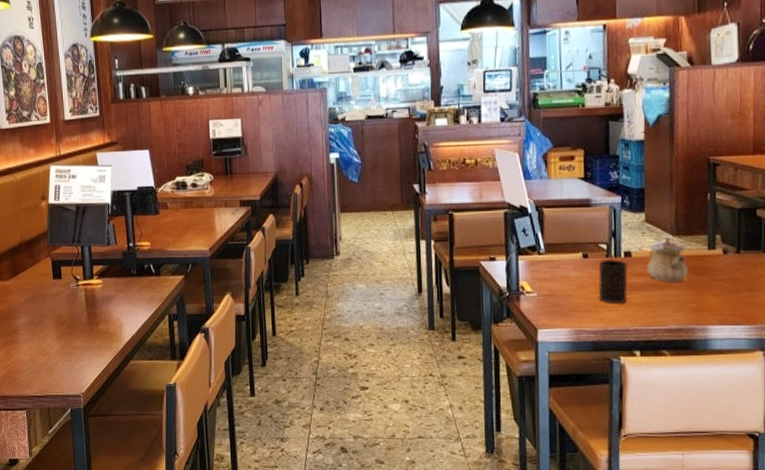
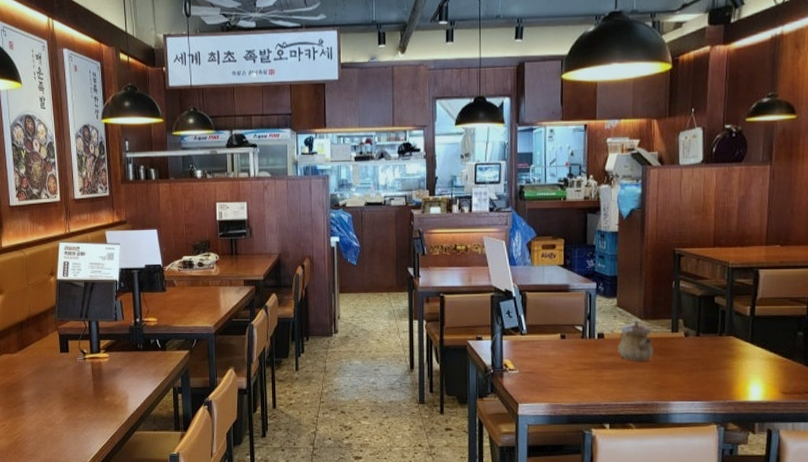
cup: present [598,258,629,304] -> none [573,339,601,381]

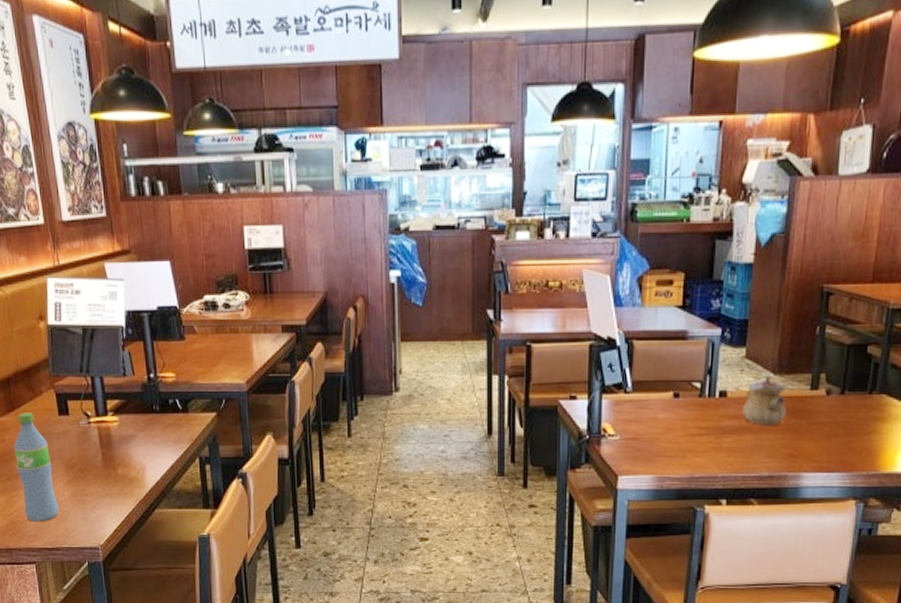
water bottle: none [21,350,55,442] -> present [13,413,60,522]

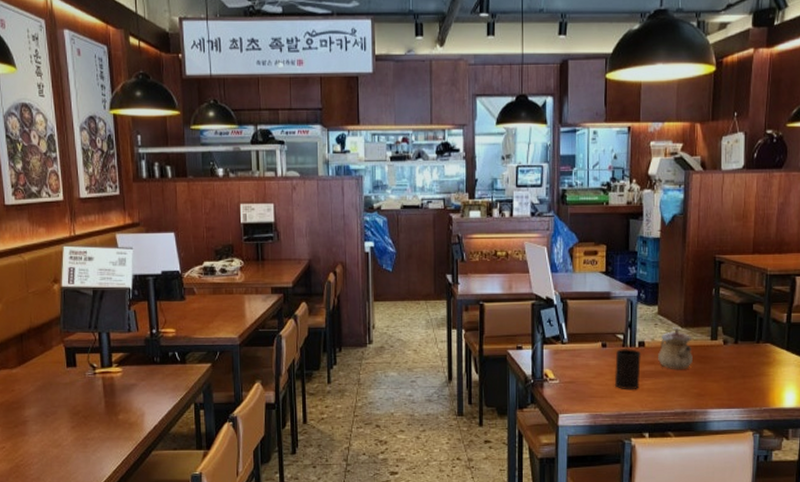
water bottle: present [13,413,60,522] -> none [22,365,62,465]
cup: none [687,398,723,449] -> present [614,348,642,390]

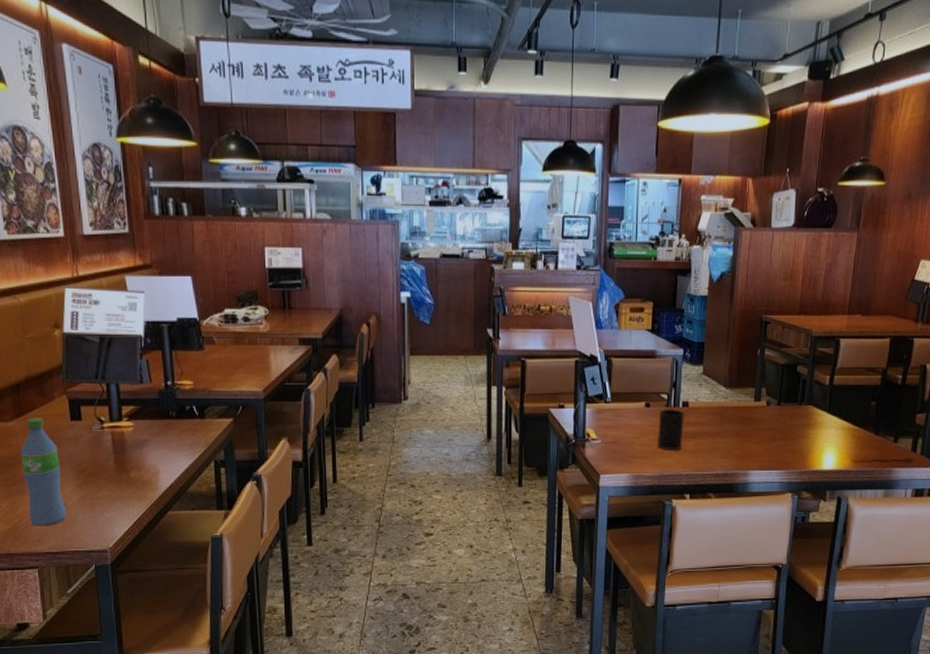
water bottle: none [22,365,62,465] -> present [20,418,67,526]
teapot: present [658,326,693,370] -> none [701,387,736,431]

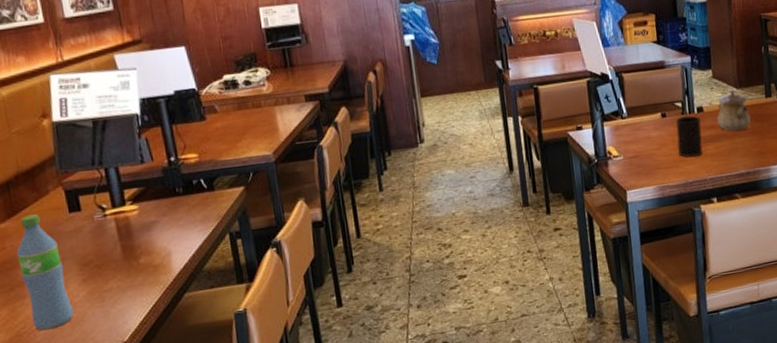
teapot: none [701,387,736,431] -> present [717,88,751,131]

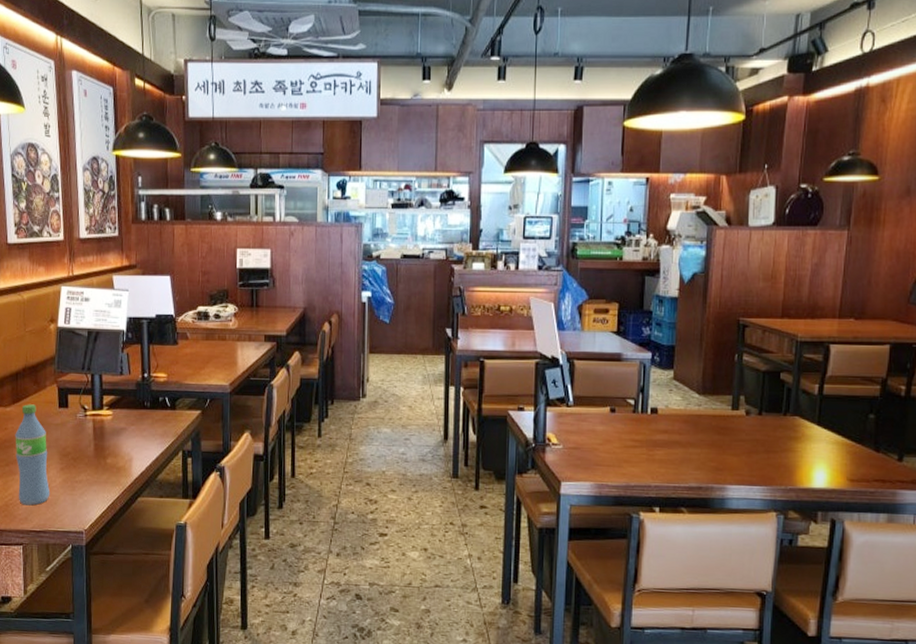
cup: present [676,115,703,158] -> none [623,414,654,460]
teapot: present [717,88,751,131] -> none [672,393,711,441]

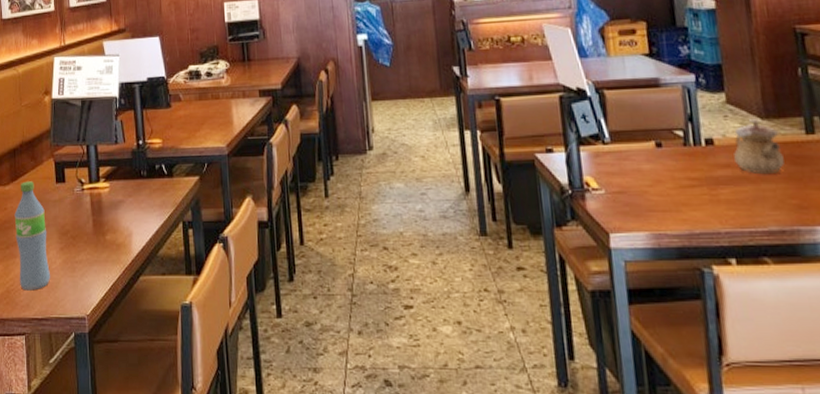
teapot: none [672,393,711,441] -> present [734,118,785,175]

